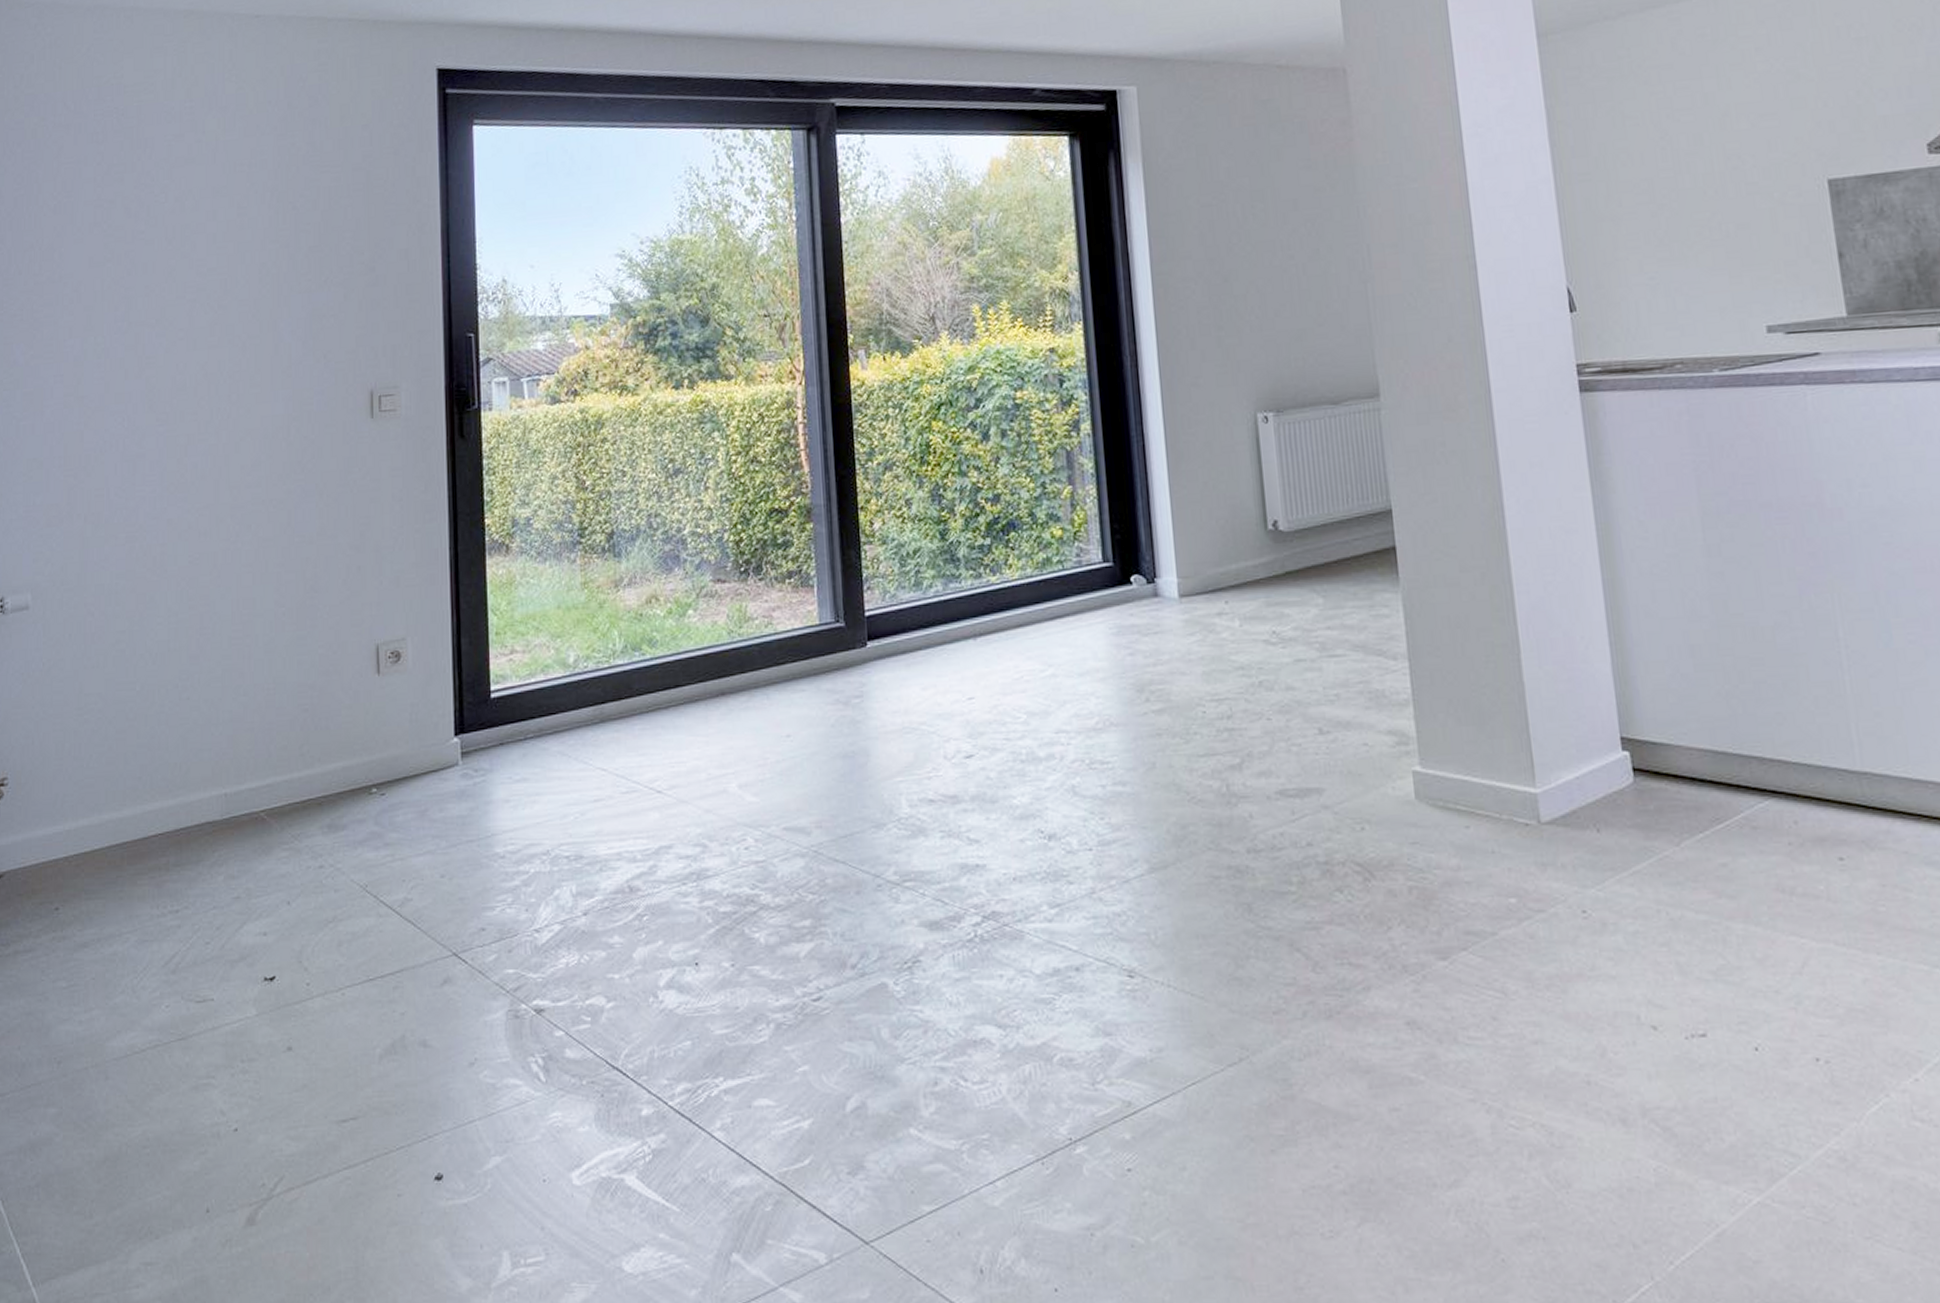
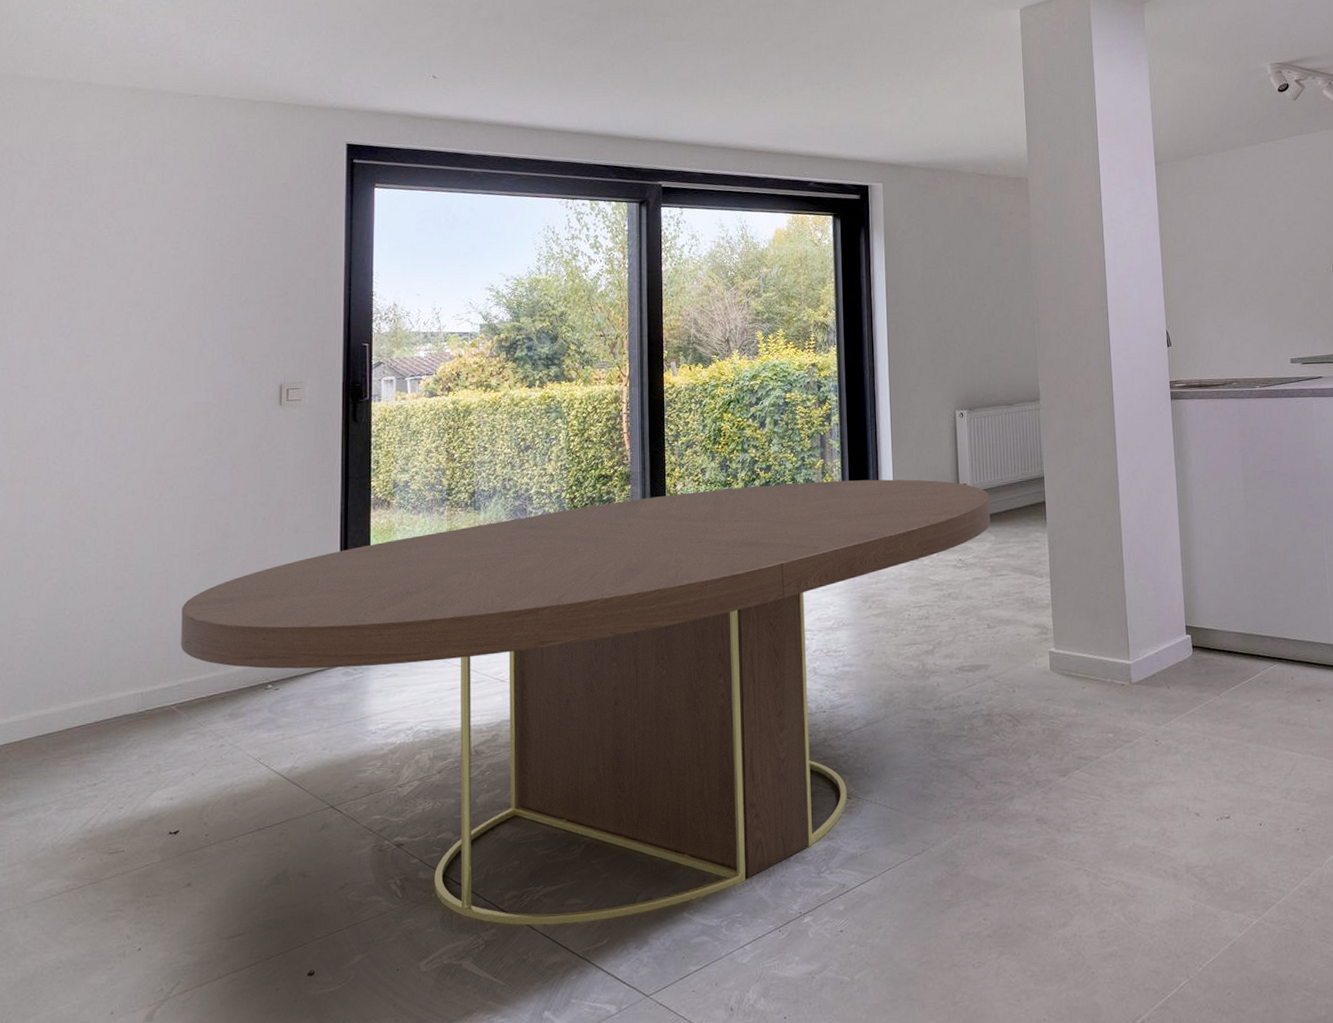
dining table: none [267,513,1316,1133] -> present [181,479,990,925]

